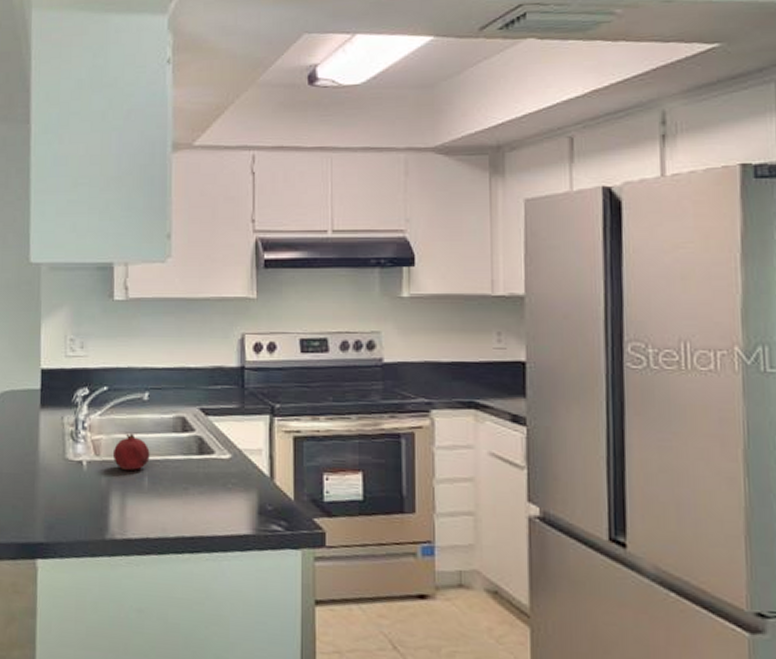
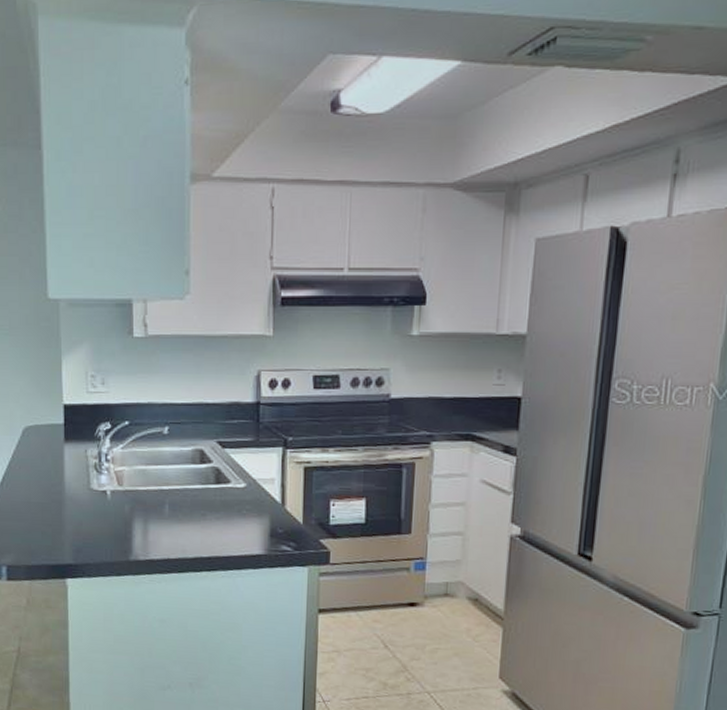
fruit: present [112,433,150,470] -> none [135,465,170,499]

